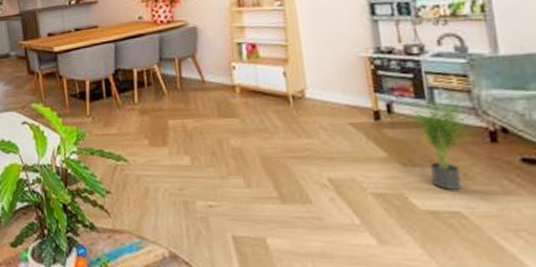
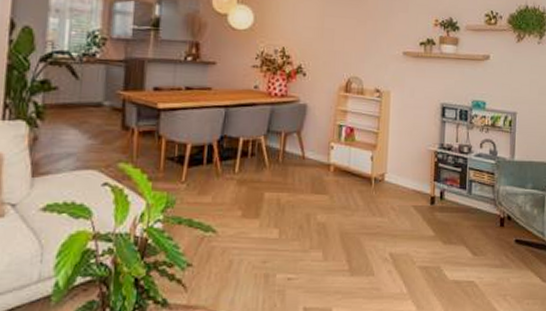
potted plant: present [407,94,478,190] -> none [452,186,495,264]

